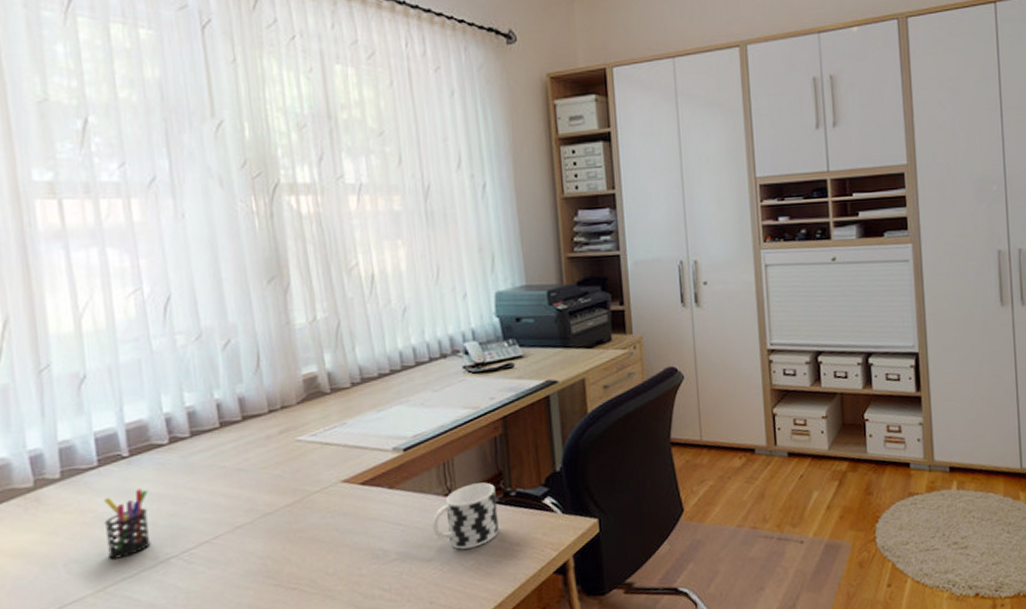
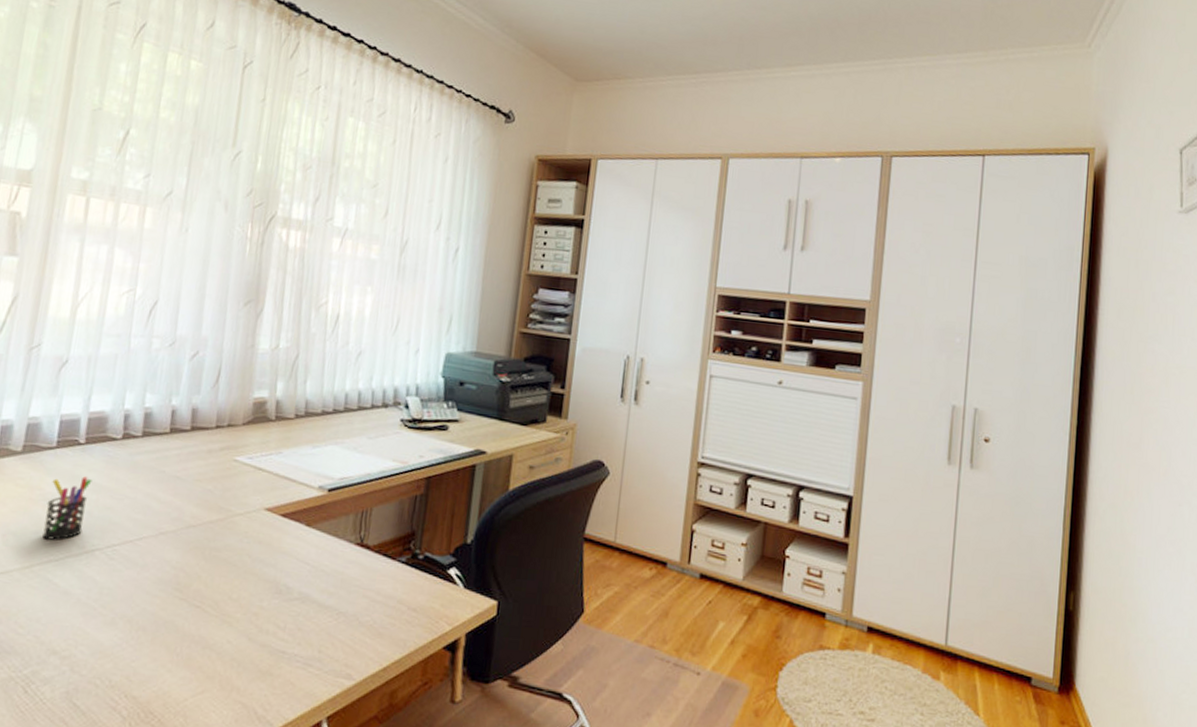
cup: present [431,482,499,550] -> none [337,538,406,604]

